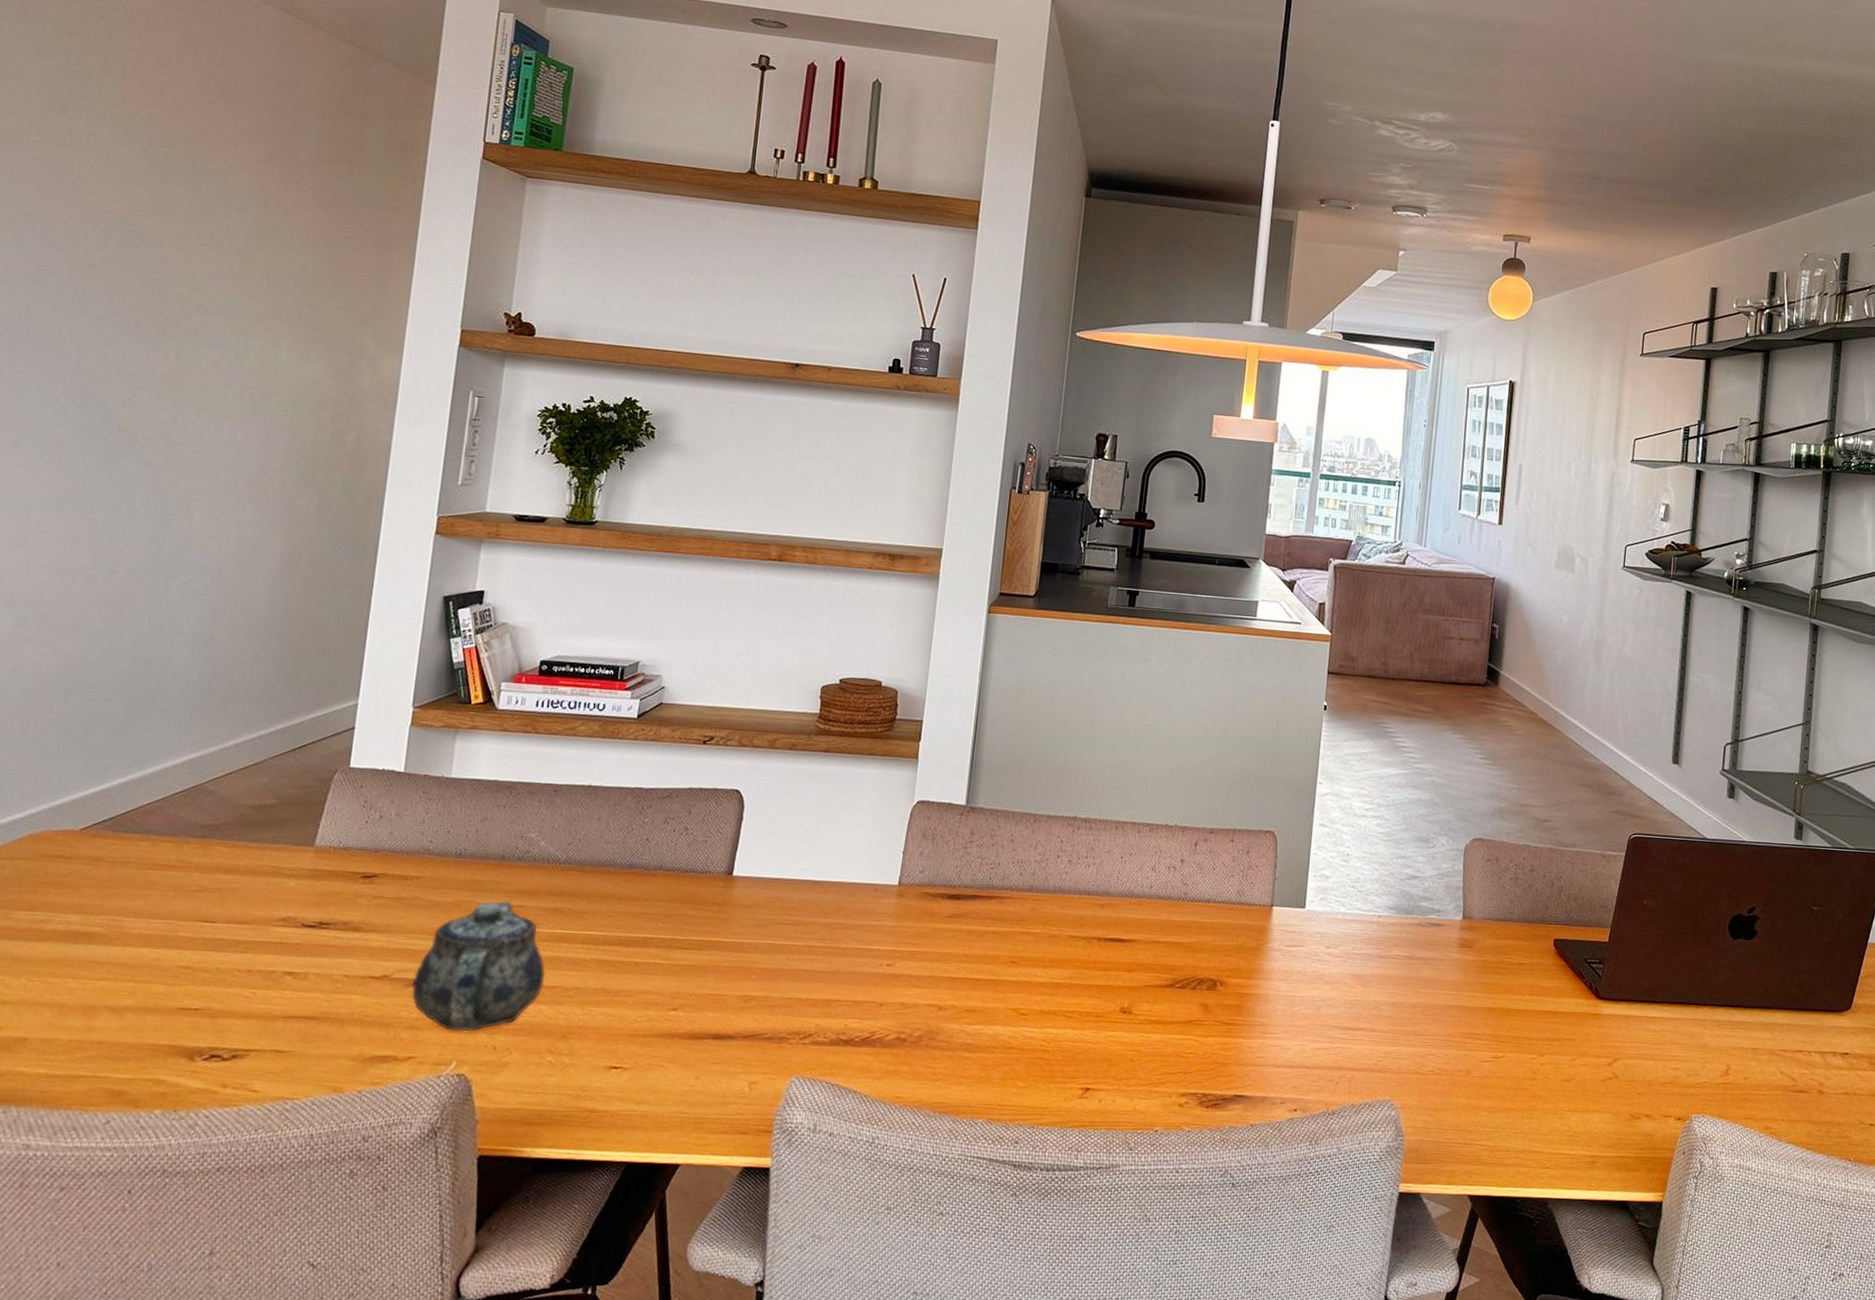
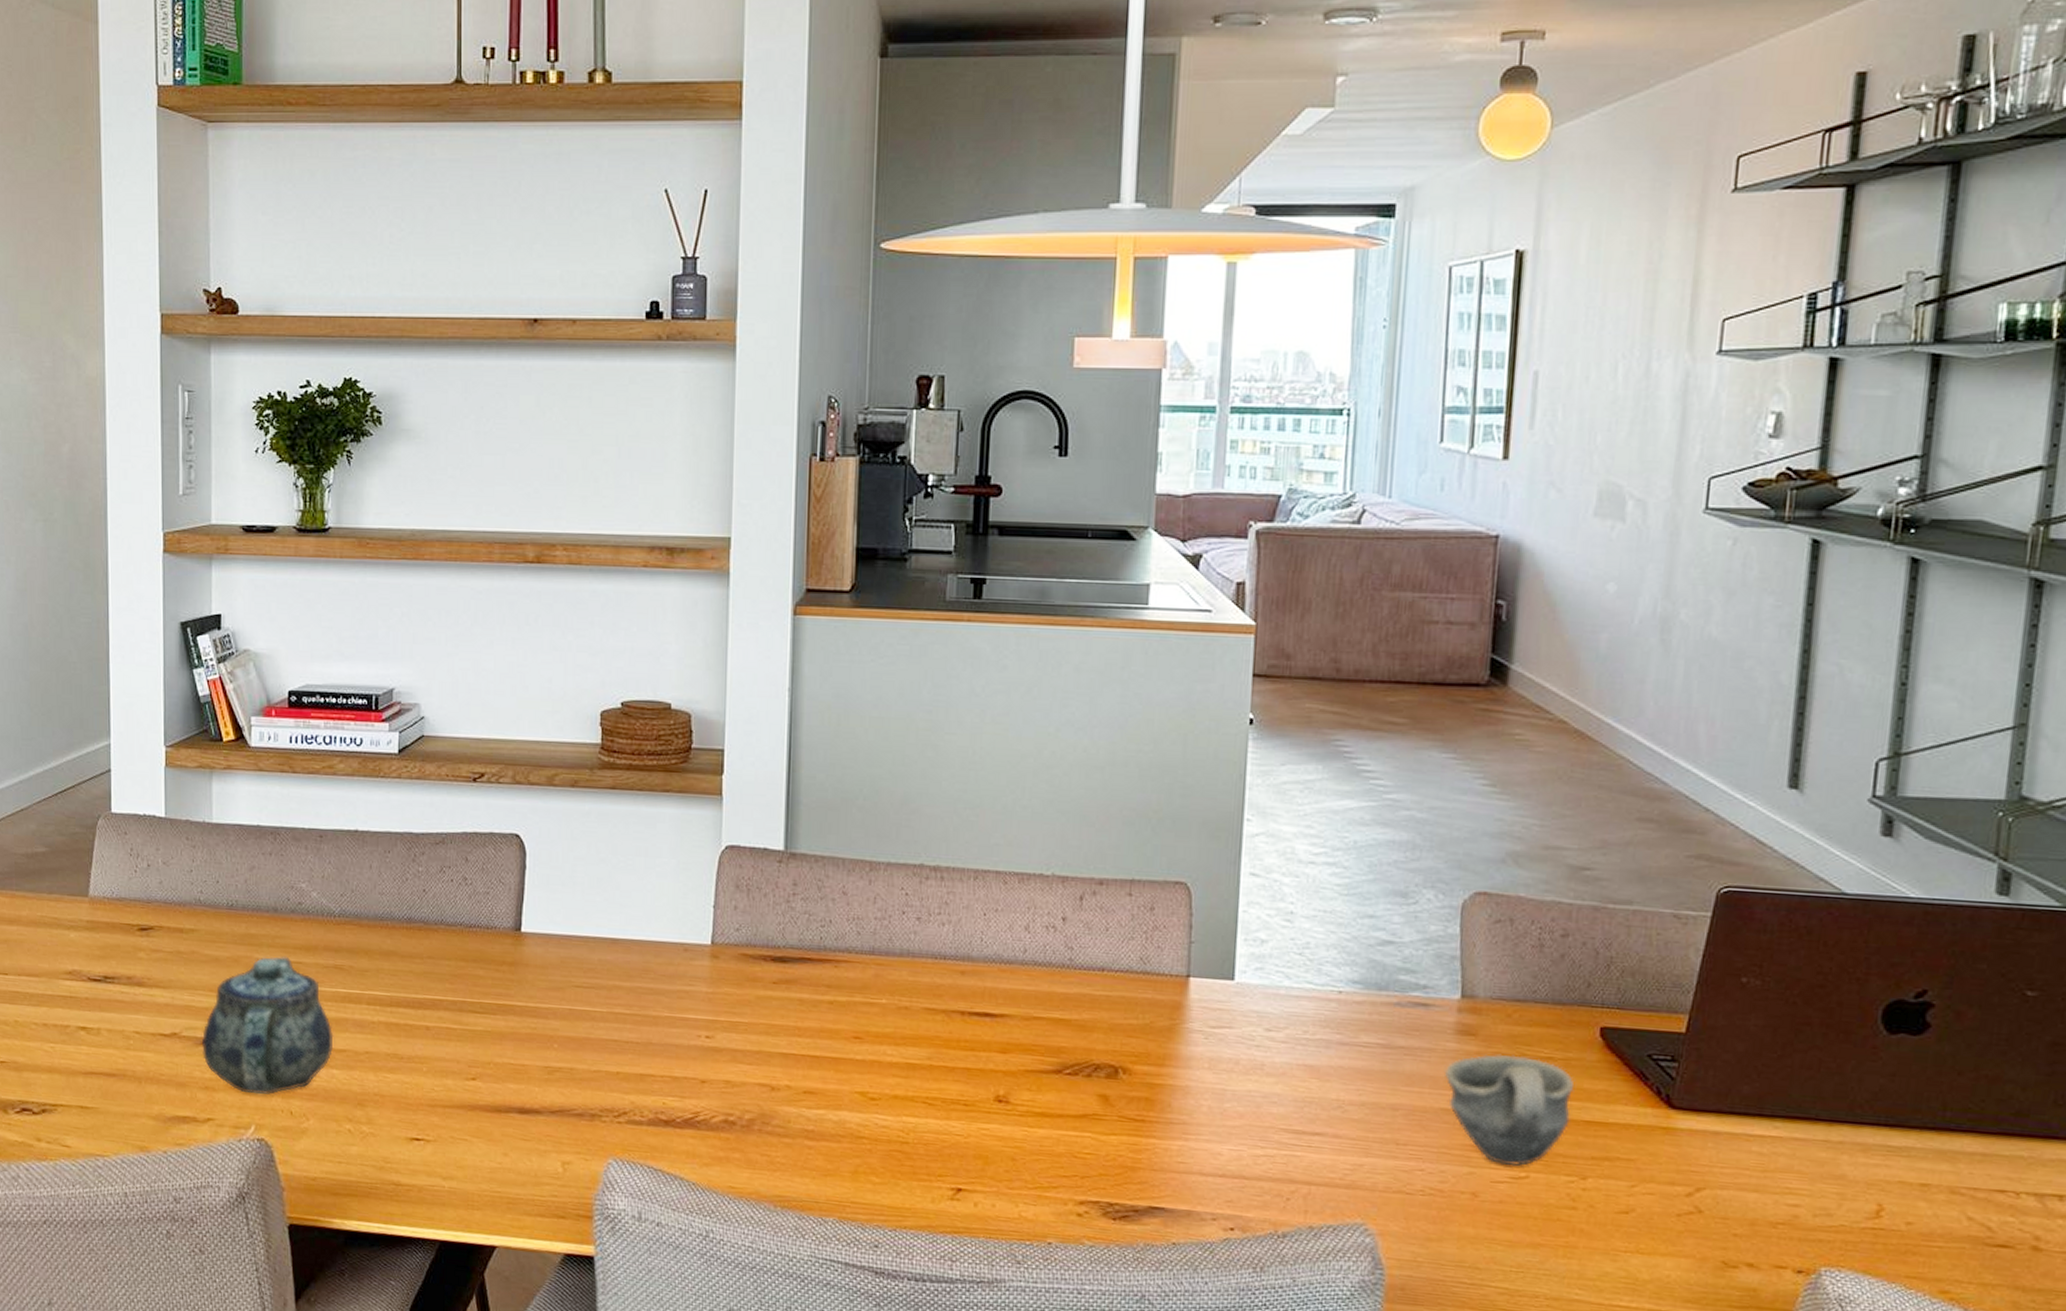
cup: none [1449,961,1537,1049] -> present [1444,1054,1575,1167]

